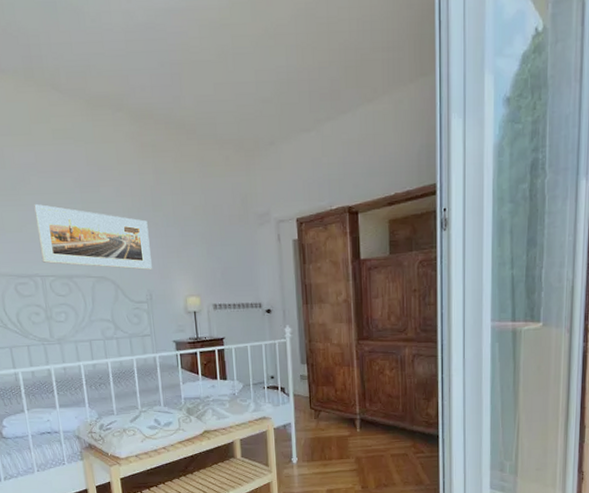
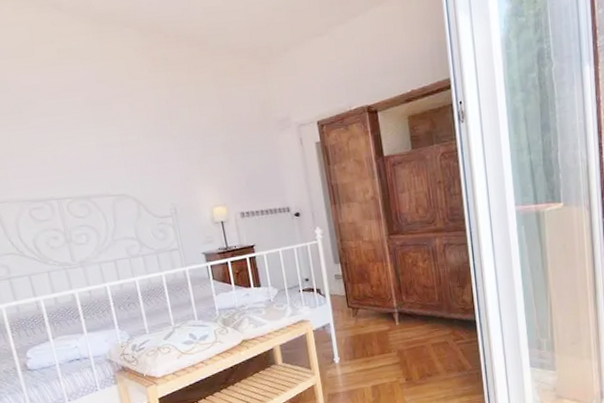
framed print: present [34,204,152,270] -> none [43,126,174,186]

